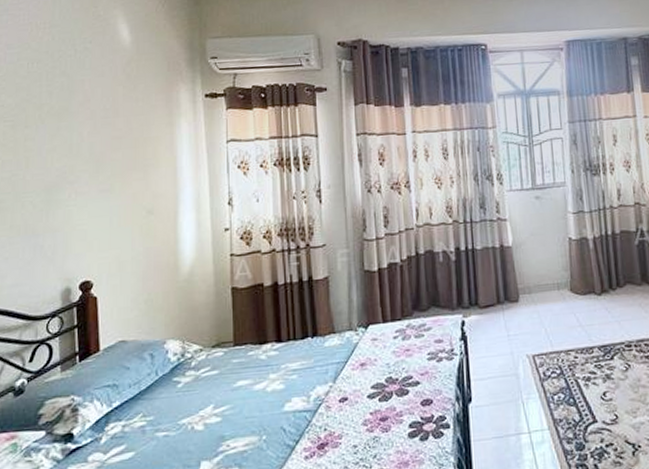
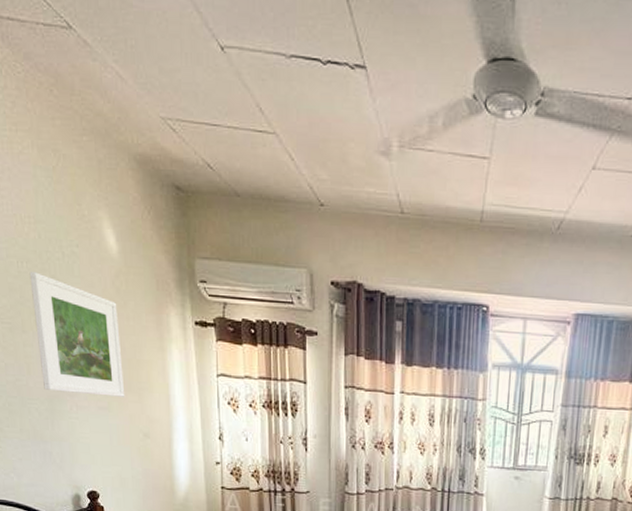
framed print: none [39,70,130,181] -> present [29,272,125,397]

